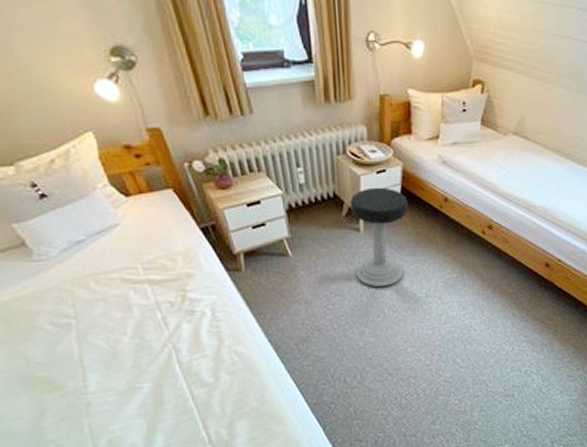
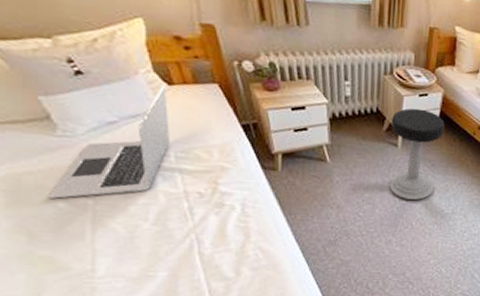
laptop: none [35,197,136,322] -> present [47,84,171,199]

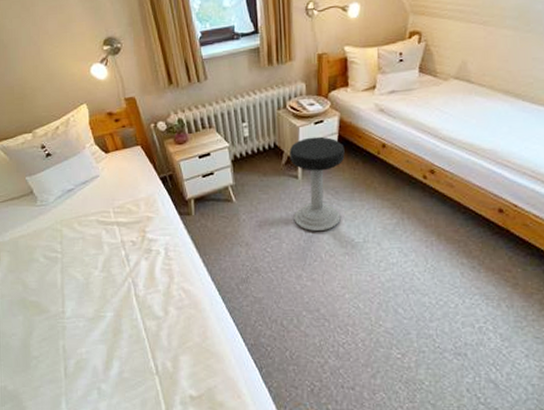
laptop: present [47,84,171,199] -> none [33,154,110,255]

